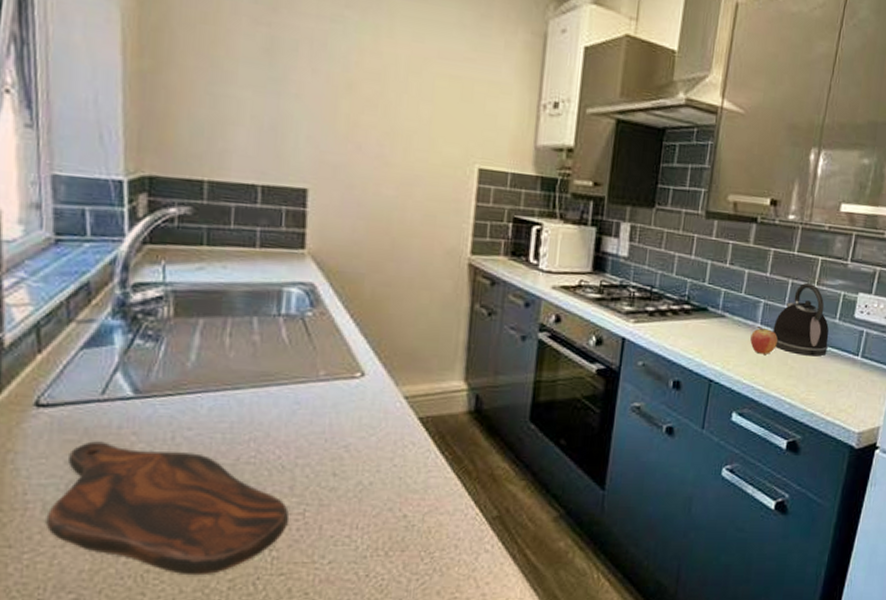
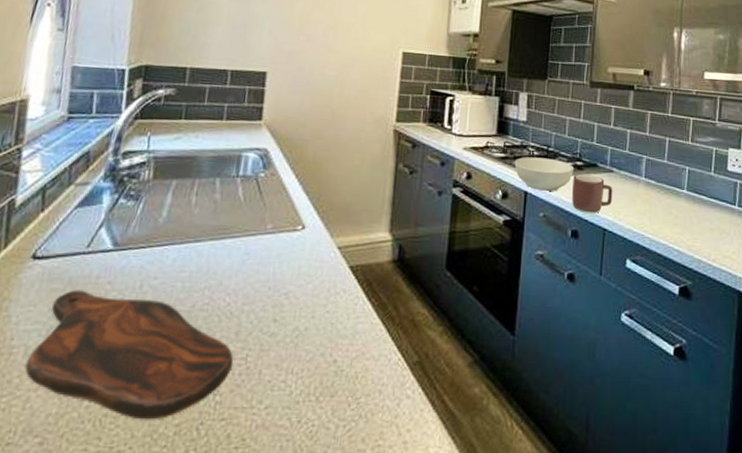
bowl: none [611,298,681,339] -> present [514,157,575,192]
mug: none [675,318,724,364] -> present [571,173,613,215]
fruit: present [750,325,778,355] -> none [637,178,661,205]
kettle: present [773,282,829,357] -> none [656,140,708,206]

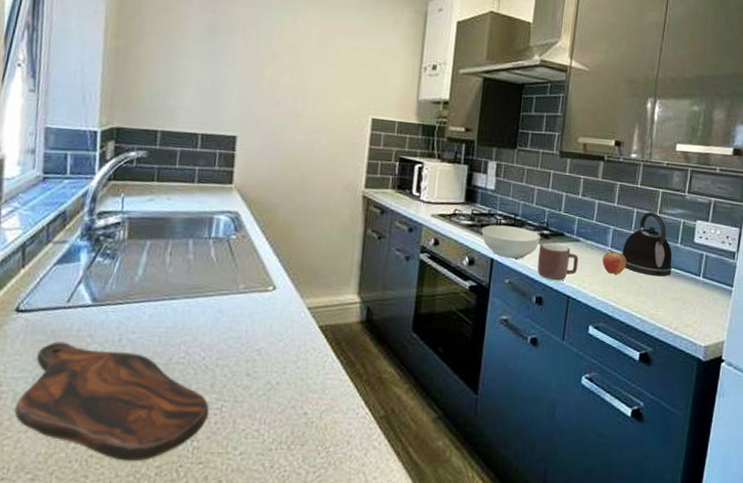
fruit: none [637,178,661,205] -> present [602,248,627,274]
kettle: none [656,140,708,206] -> present [622,211,673,277]

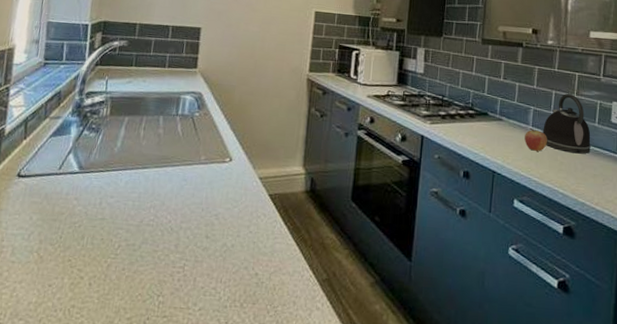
cutting board: present [14,341,209,462] -> none [12,203,173,313]
bowl: present [481,225,541,260] -> none [412,105,467,137]
mug: present [537,242,579,282] -> none [463,121,502,158]

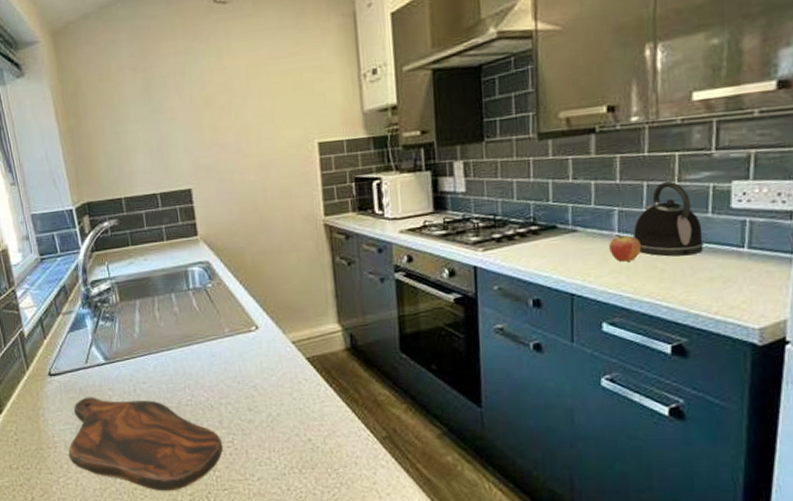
cutting board: none [12,203,173,313] -> present [68,397,223,492]

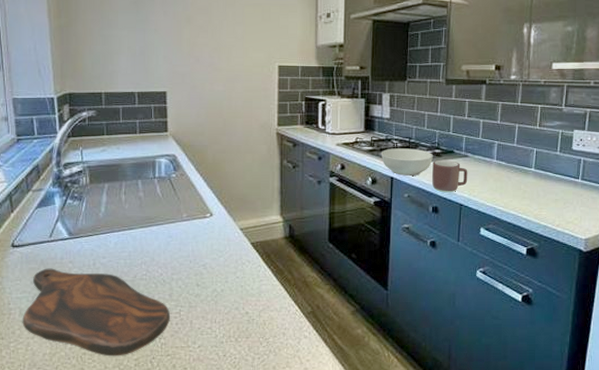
bowl: none [457,227,529,264] -> present [381,148,434,177]
mug: none [528,238,579,281] -> present [431,159,468,193]
fruit: present [609,233,641,262] -> none [489,161,511,182]
kettle: present [633,181,705,257] -> none [507,125,554,182]

